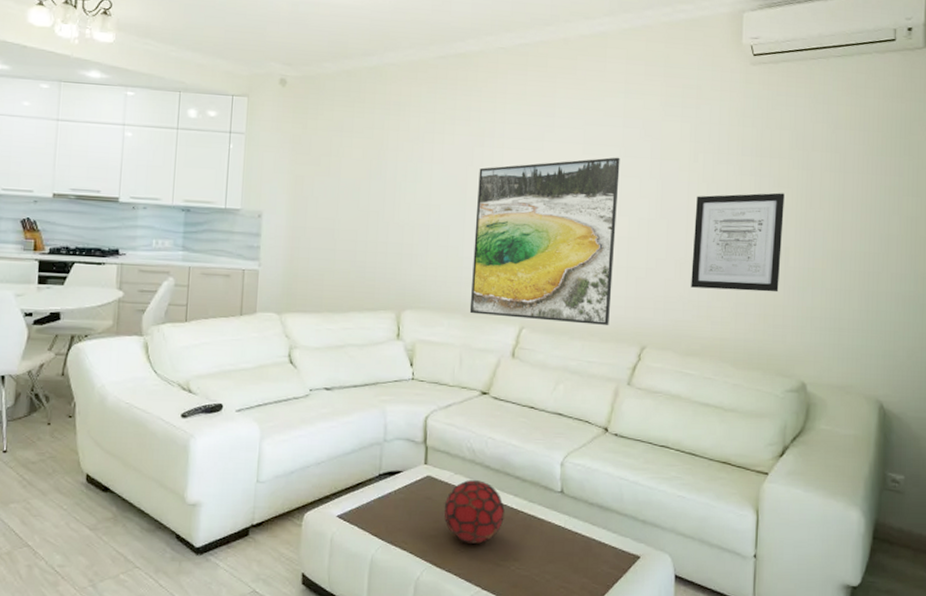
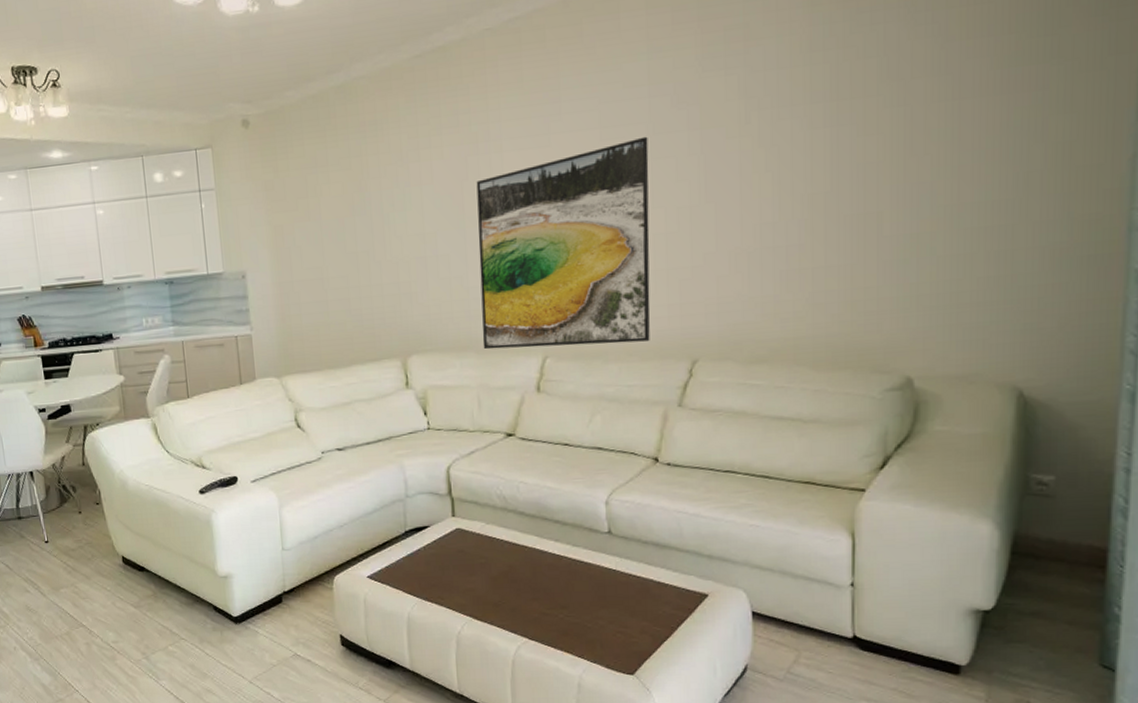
decorative orb: present [444,480,505,544] -> none [478,528,546,594]
wall art: present [691,192,785,292] -> none [750,142,873,282]

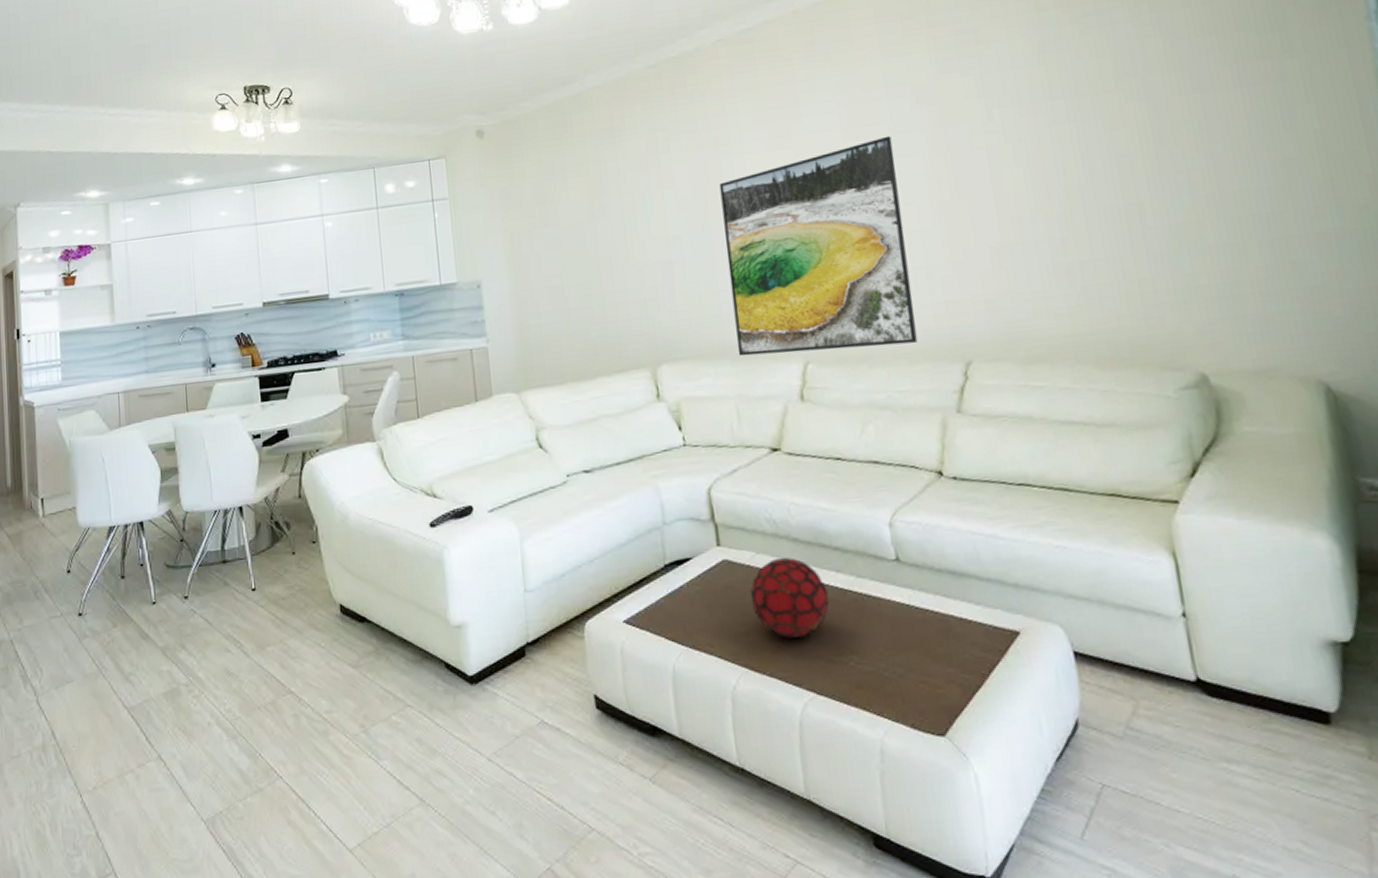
decorative orb: none [478,528,546,594] -> present [750,558,829,638]

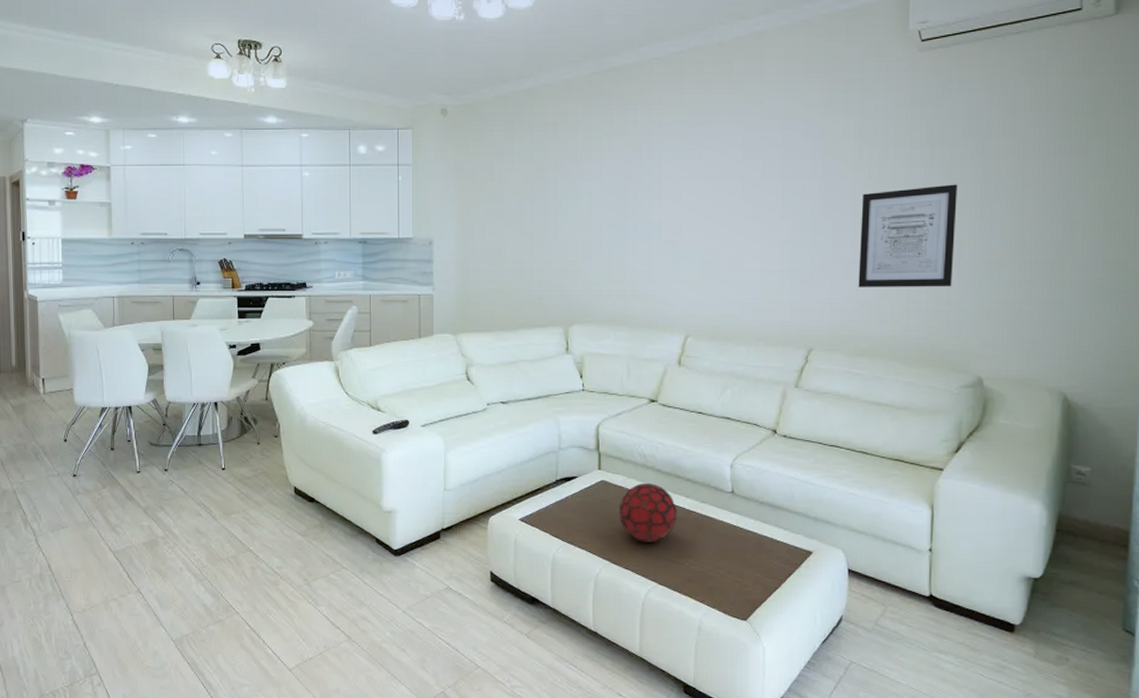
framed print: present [719,135,918,357] -> none [635,160,781,329]
wall art: none [1001,135,1140,277] -> present [858,184,957,287]

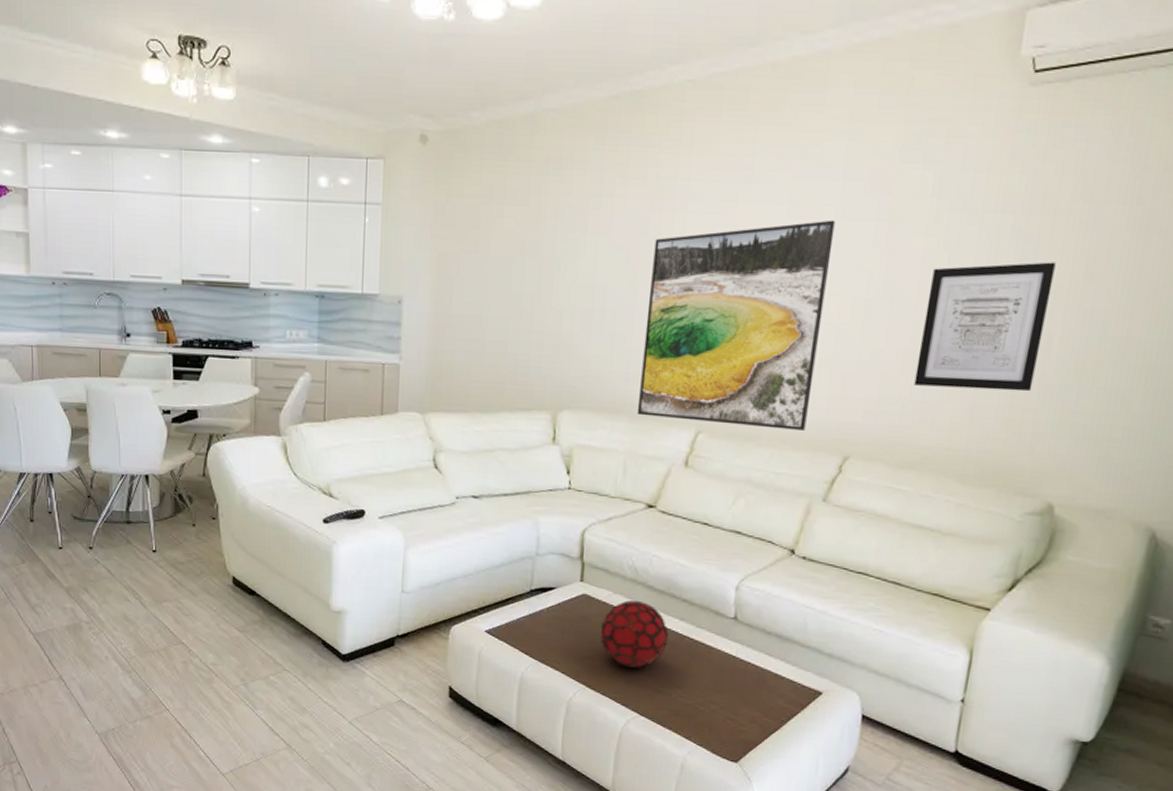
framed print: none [635,160,781,329] -> present [637,220,836,430]

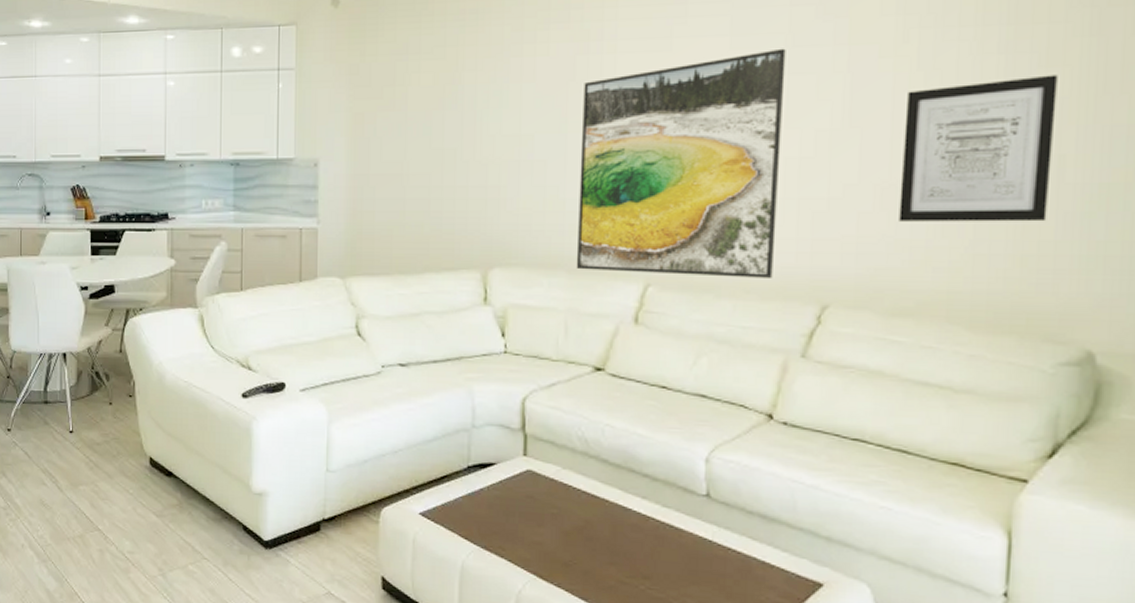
decorative orb: present [601,600,669,668] -> none [550,476,629,555]

